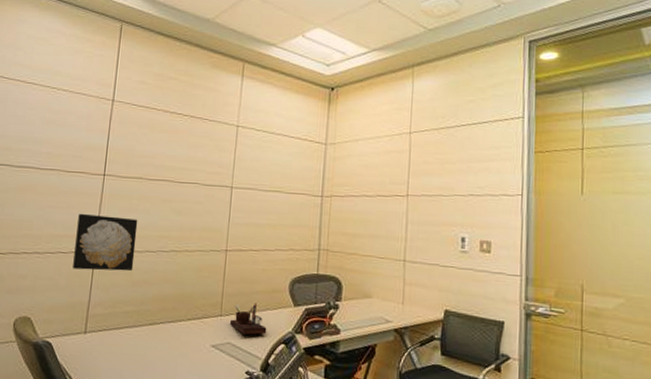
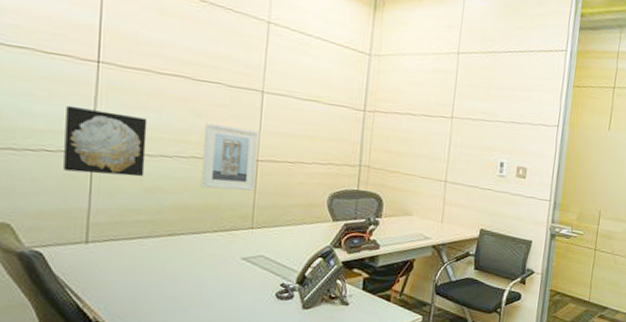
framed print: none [178,218,228,280] -> present [200,122,259,191]
desk organizer: present [229,303,267,335] -> none [262,216,304,249]

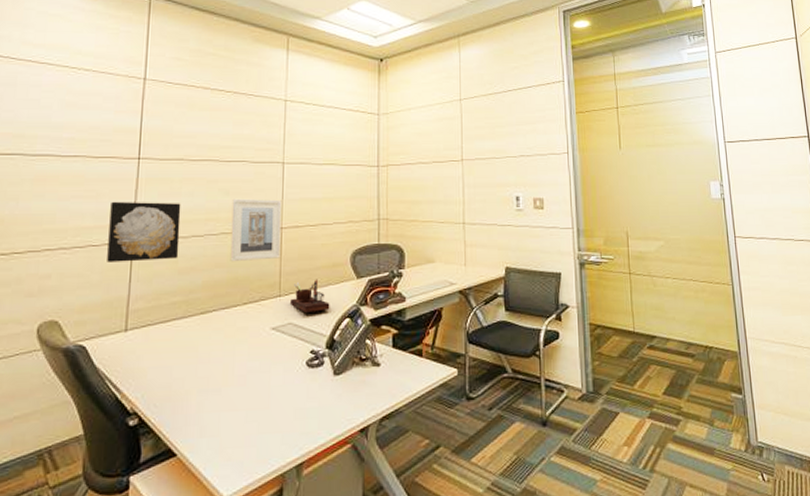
desk organizer: none [262,216,304,249] -> present [289,279,330,312]

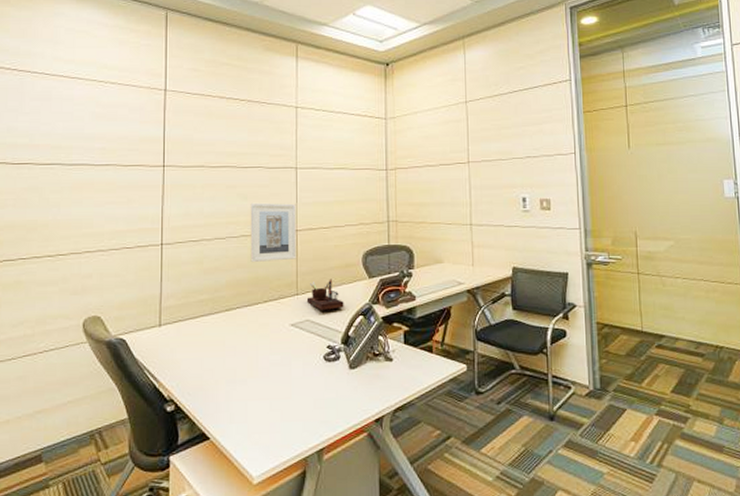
wall art: present [107,201,181,262] -> none [140,206,204,263]

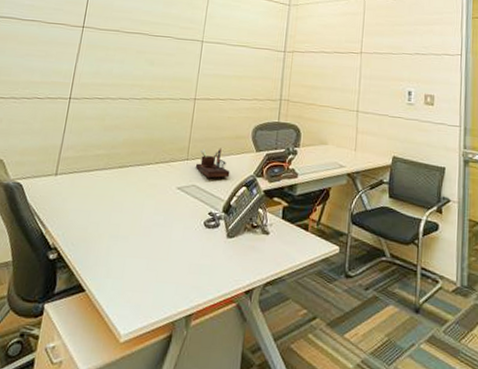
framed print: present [250,202,296,263] -> none [148,69,198,126]

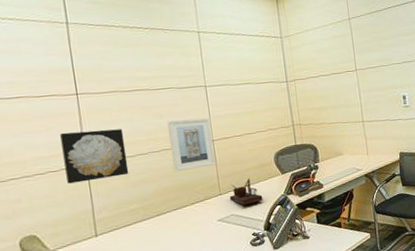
wall art: none [47,61,113,117] -> present [60,129,129,184]
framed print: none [148,69,198,126] -> present [167,117,216,173]

